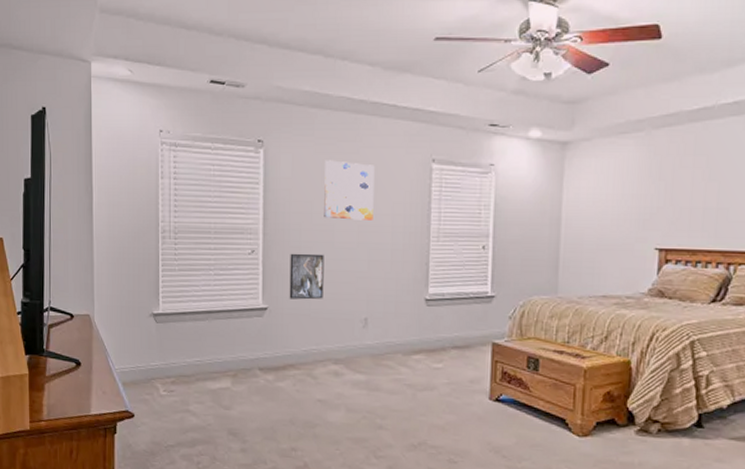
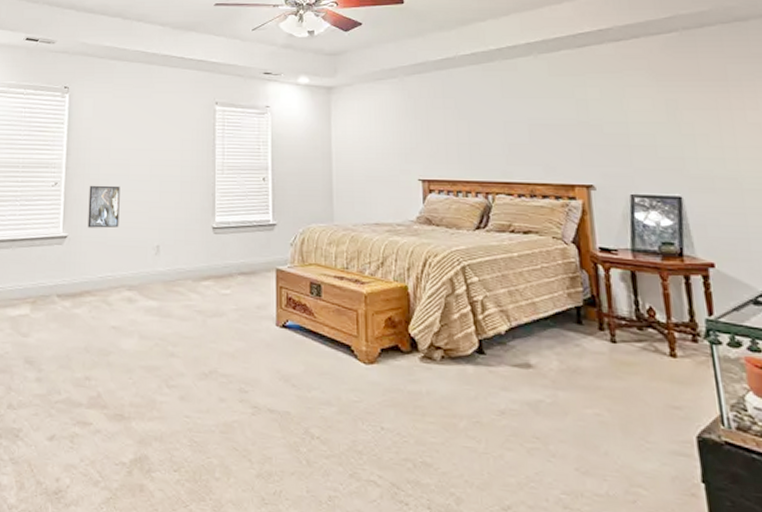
wall art: present [324,160,375,220] -> none [120,103,165,155]

